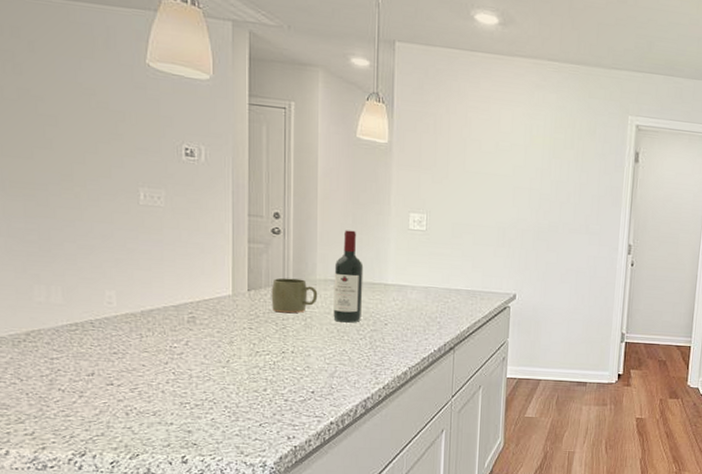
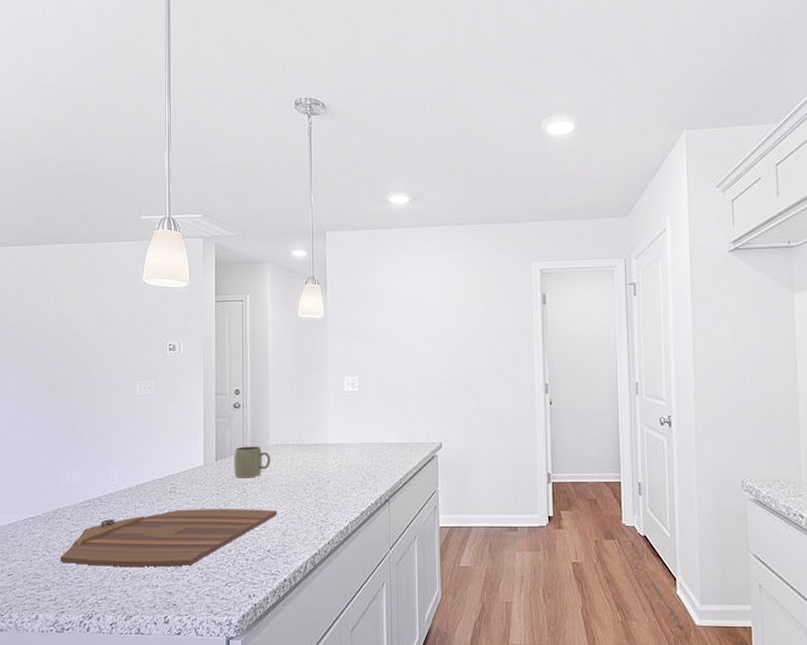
cutting board: none [37,341,324,404] -> present [60,509,278,567]
wine bottle: present [333,230,364,323] -> none [283,398,308,483]

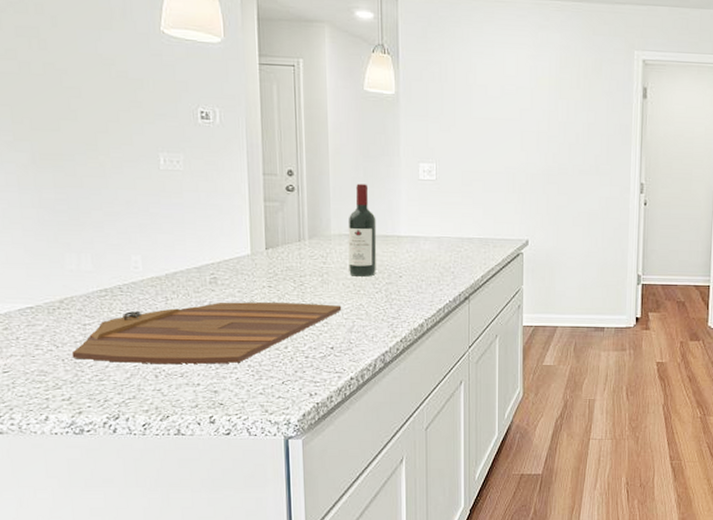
mug: present [233,446,271,478] -> none [287,234,333,270]
wine bottle: none [283,398,308,483] -> present [348,183,377,277]

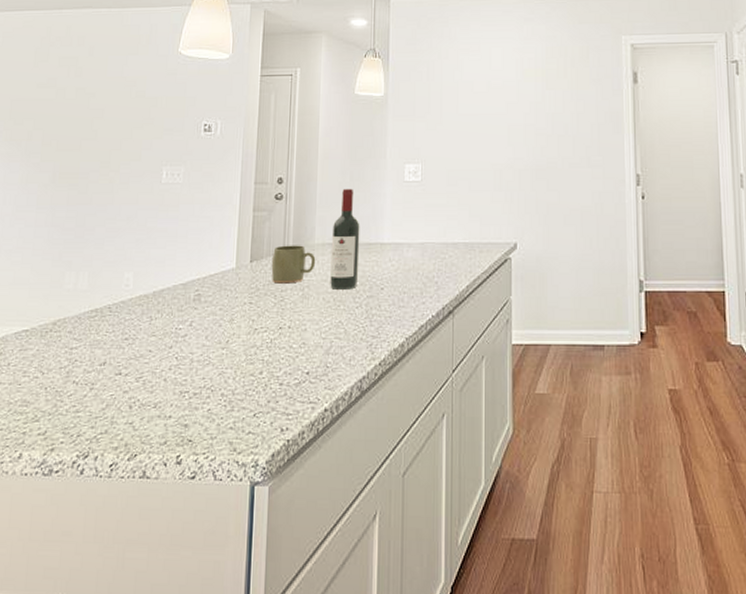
cutting board: present [71,302,342,364] -> none [54,321,321,392]
mug: none [287,234,333,270] -> present [271,245,316,284]

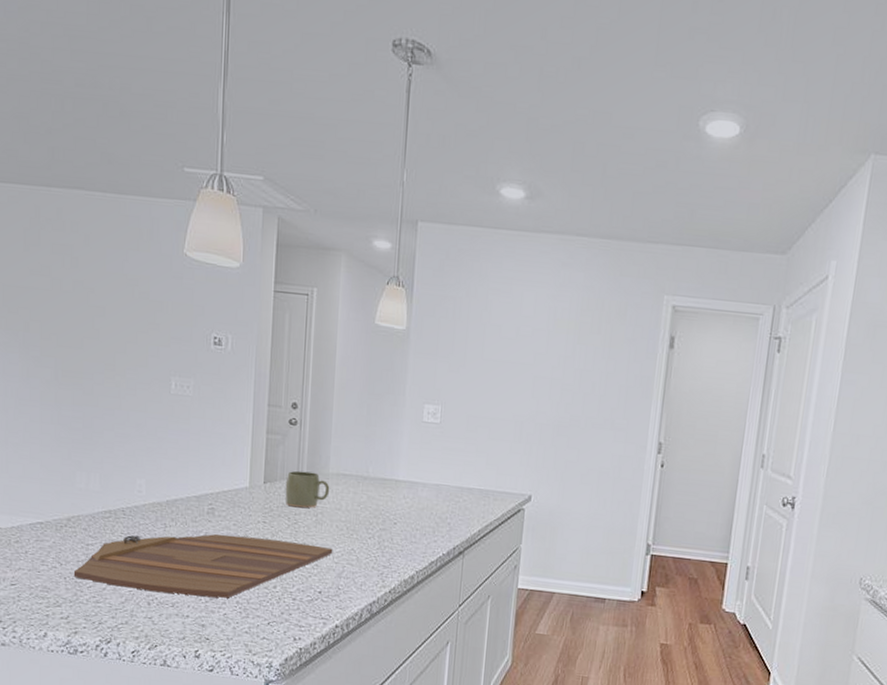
cutting board: none [54,321,321,392] -> present [73,534,333,598]
wine bottle: present [330,188,360,290] -> none [343,421,376,521]

